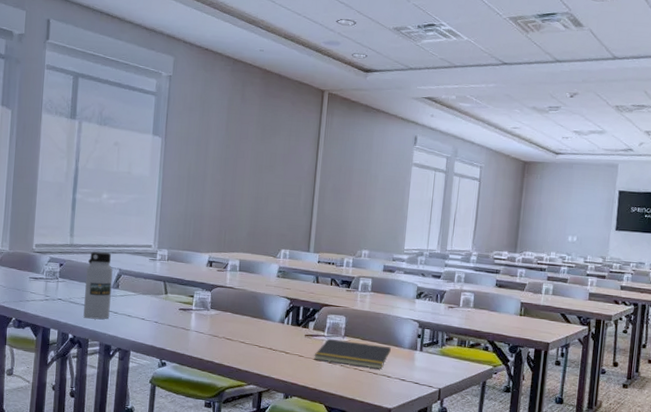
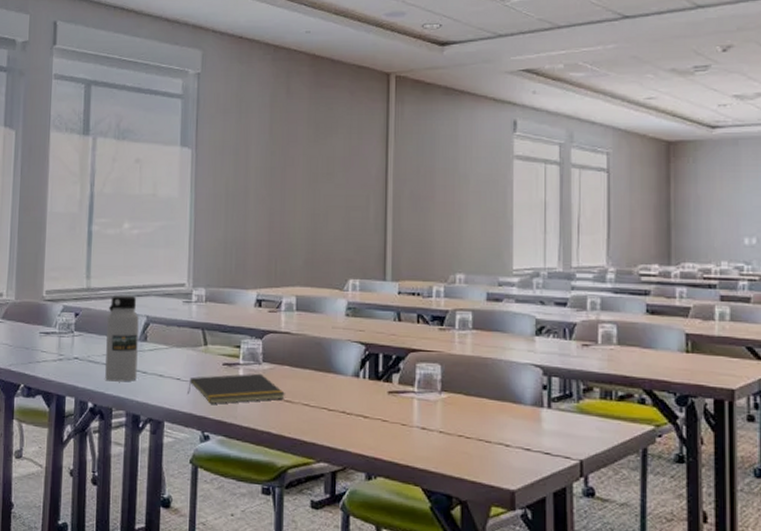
notepad: none [150,317,227,339] -> present [188,373,285,404]
notepad: present [314,338,391,370] -> none [402,395,507,436]

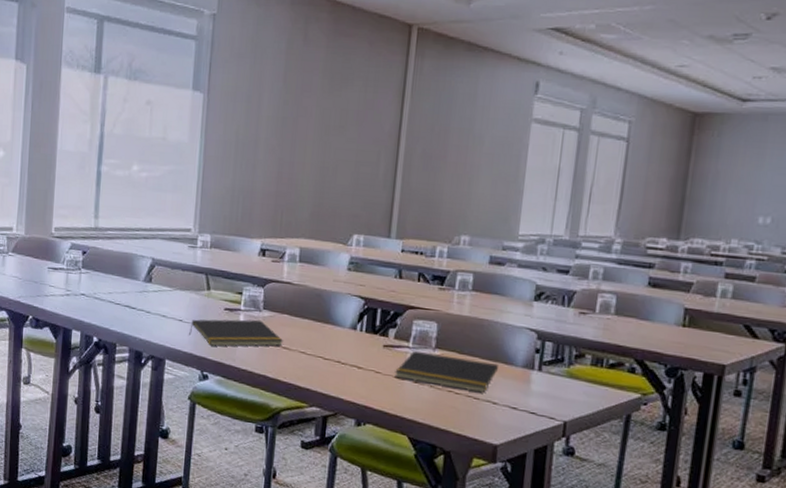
water bottle: present [105,295,139,382] -> none [110,236,145,320]
notepad: none [402,395,507,436] -> present [394,350,498,393]

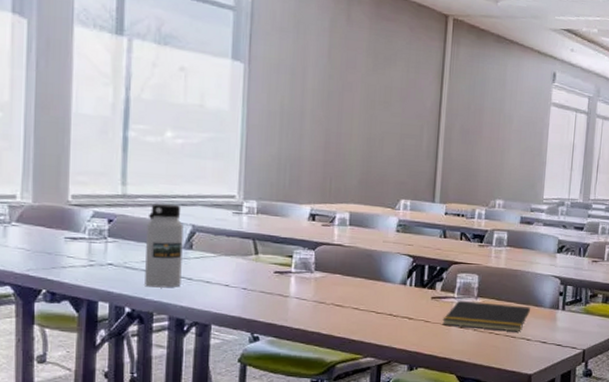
water bottle: none [110,236,145,320] -> present [145,203,184,288]
notepad: present [189,319,283,347] -> none [237,280,336,309]

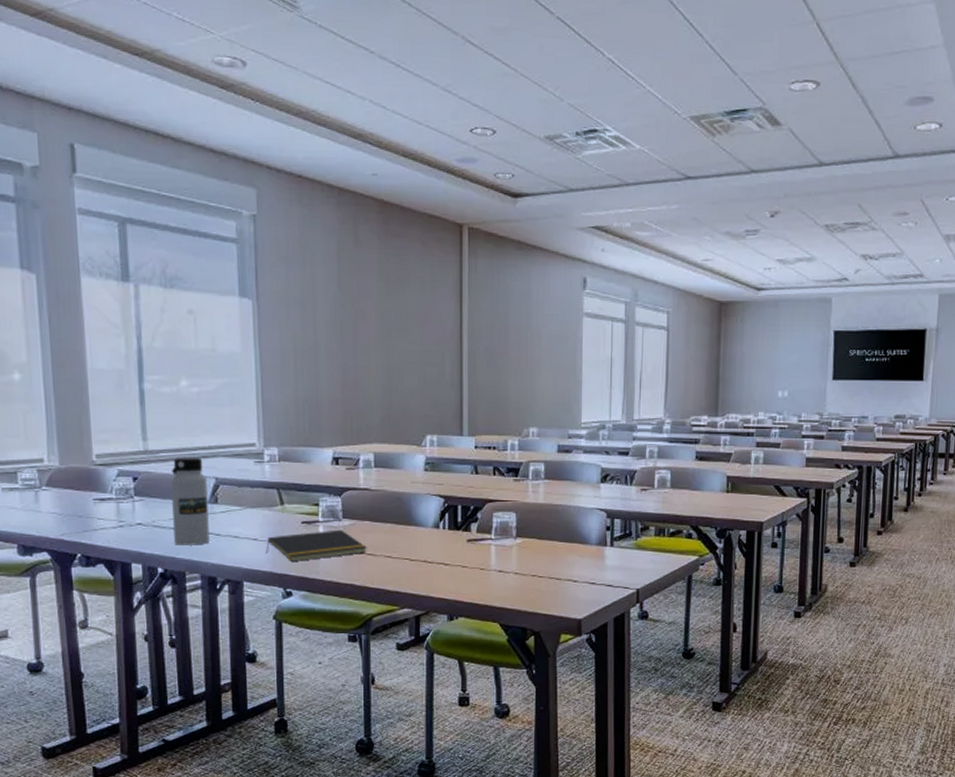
notepad: none [237,280,336,309] -> present [266,529,367,561]
notepad: present [442,300,530,332] -> none [481,541,575,574]

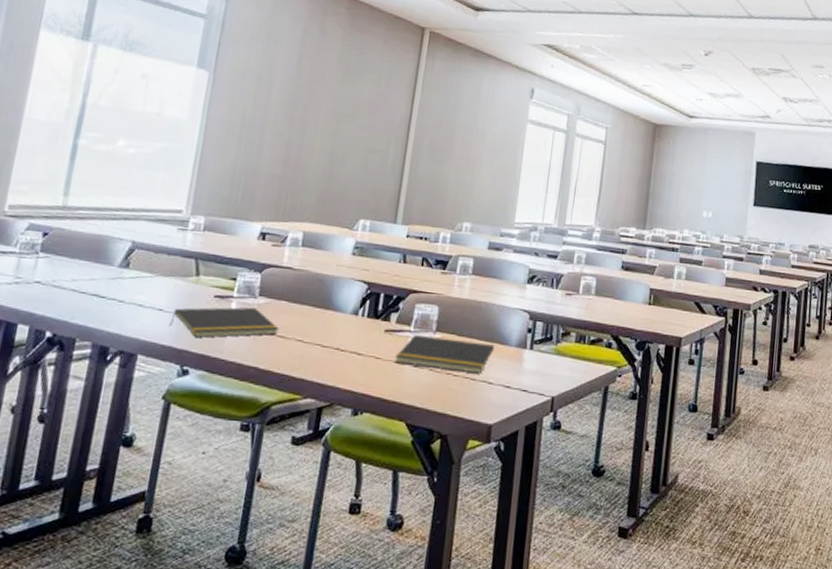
water bottle: present [171,456,210,545] -> none [71,217,123,311]
notepad: none [481,541,575,574] -> present [395,334,494,374]

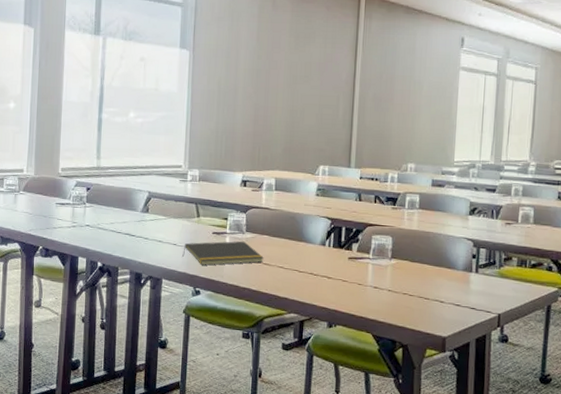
notepad: present [395,334,494,374] -> none [359,261,443,294]

